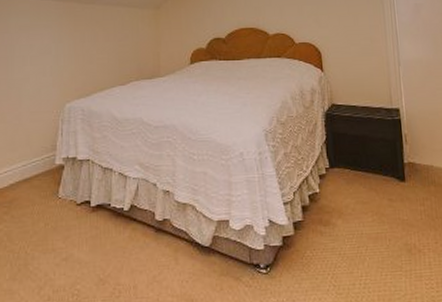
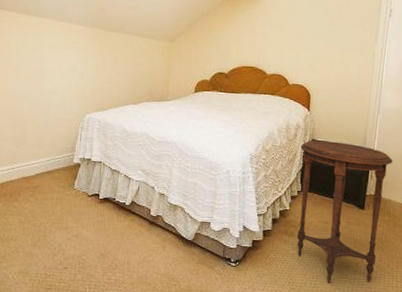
side table: none [319,103,431,281] -> present [296,140,393,283]

